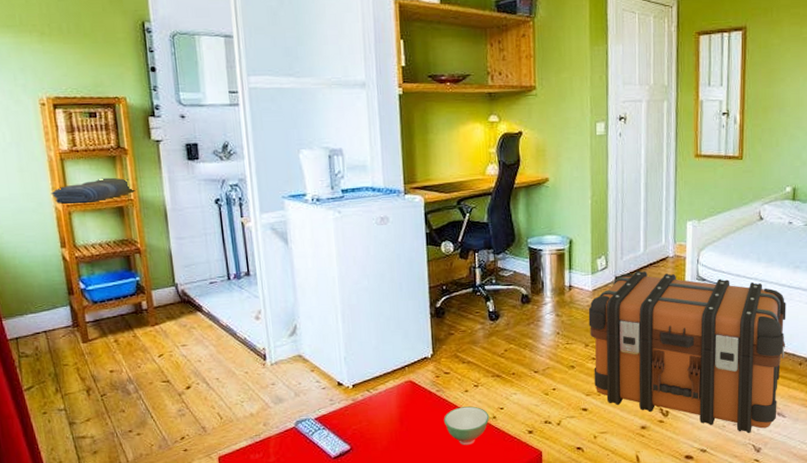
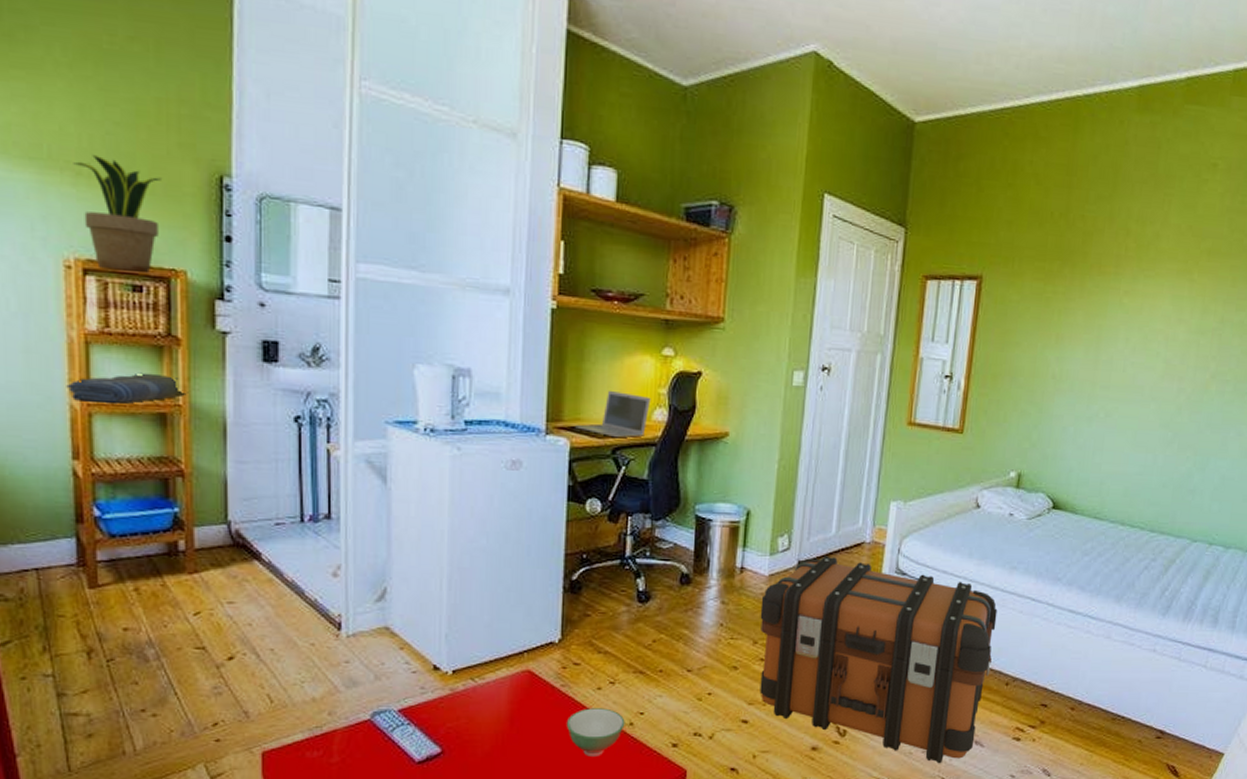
potted plant: none [38,18,103,104] -> present [73,155,161,274]
laptop: none [427,154,484,192] -> present [575,390,651,438]

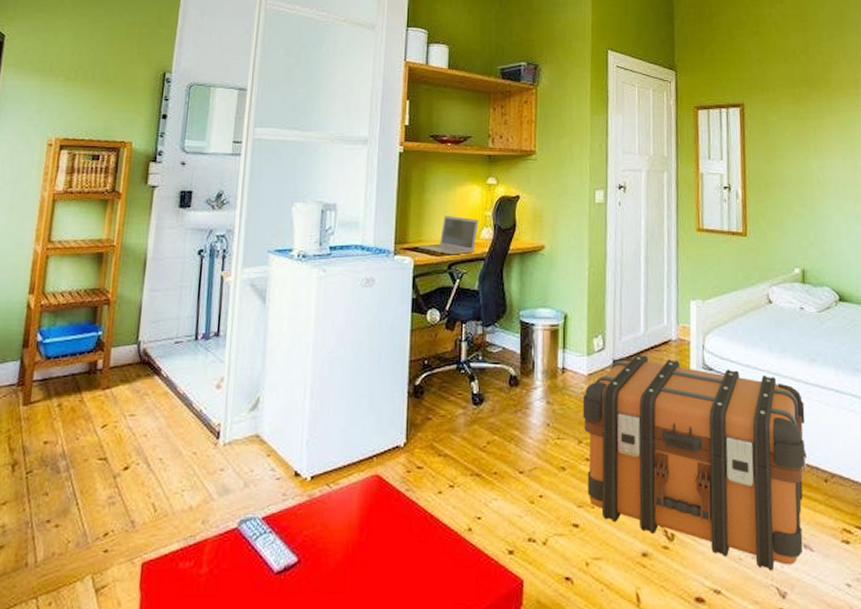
towel: present [66,372,189,404] -> none [34,221,122,246]
potted plant: present [73,155,161,274] -> none [65,65,123,146]
bowl: present [566,708,625,756] -> none [410,513,464,565]

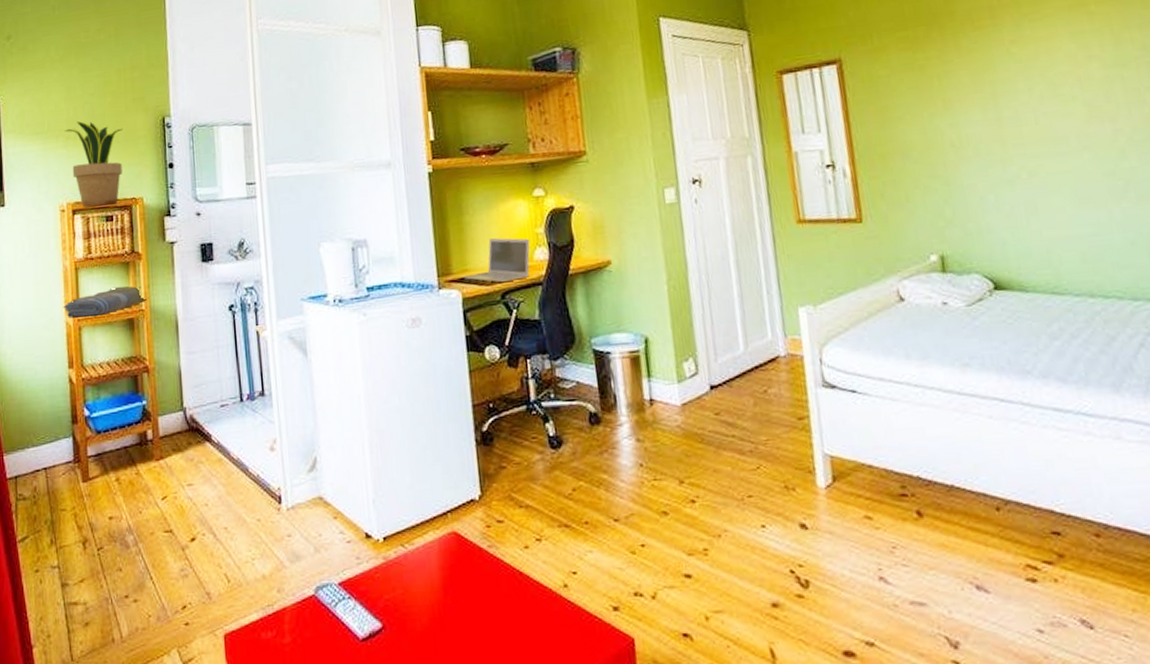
towel: none [34,221,122,246] -> present [63,286,149,318]
potted plant: none [65,65,123,146] -> present [64,121,123,208]
suitcase: present [582,354,807,572] -> none [678,376,975,619]

